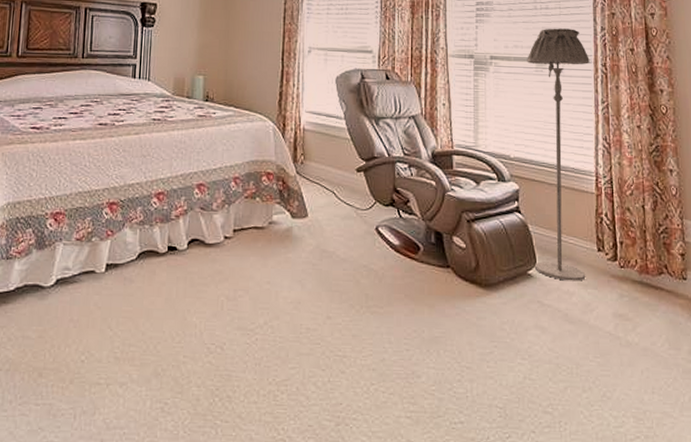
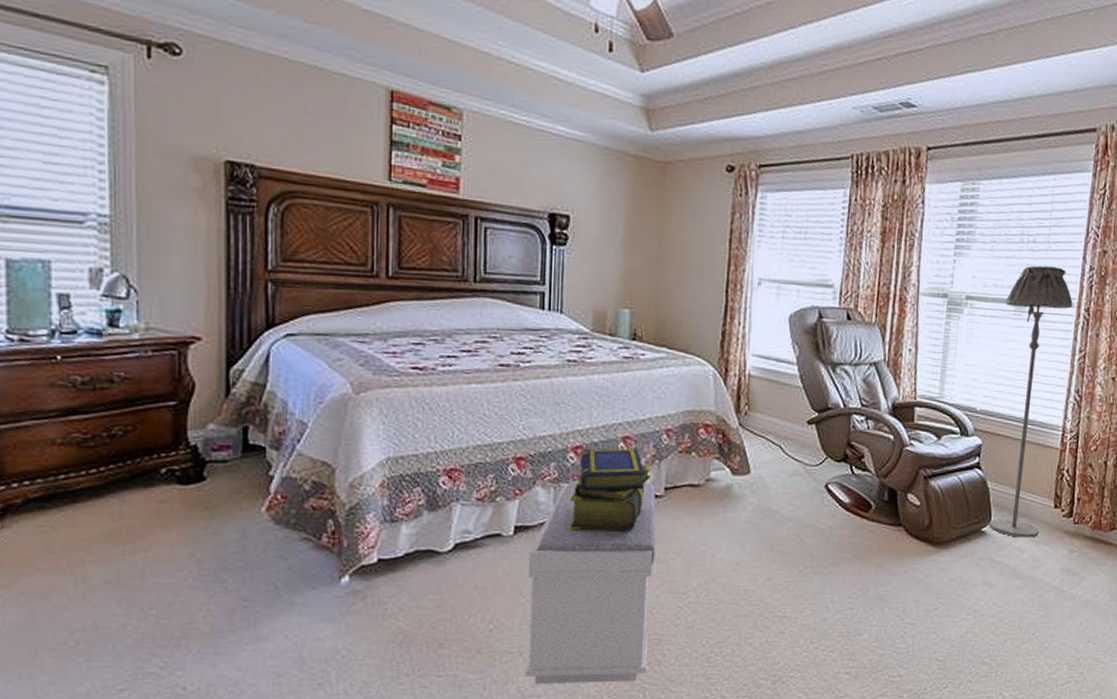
bench: none [110,223,226,418] -> present [525,480,656,684]
stack of books: none [151,194,222,270] -> present [568,448,652,532]

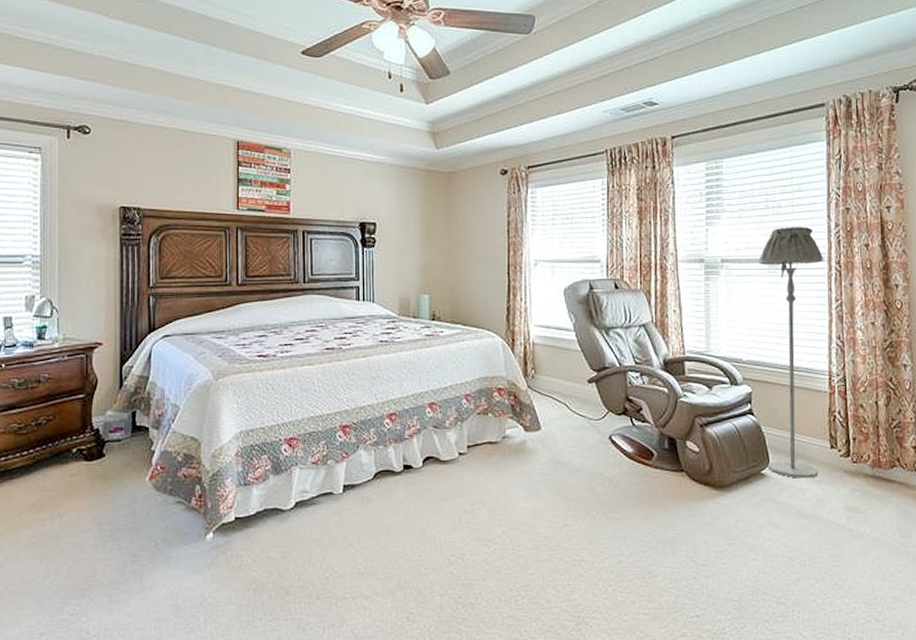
bench: present [525,480,656,684] -> none [356,442,463,626]
stack of books: present [568,448,652,532] -> none [388,413,456,487]

